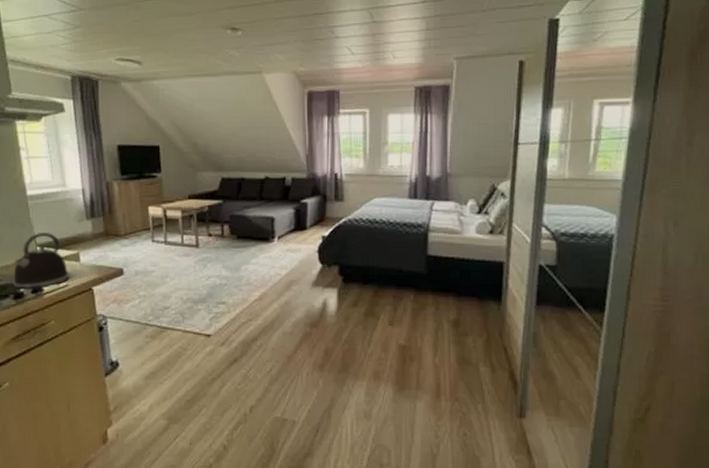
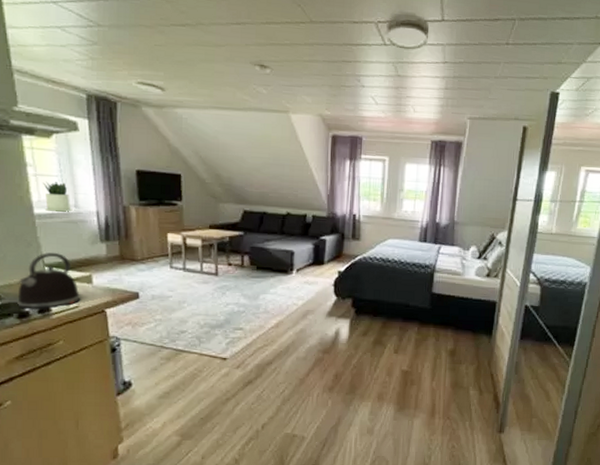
planter: none [34,163,61,193] -> present [43,181,73,212]

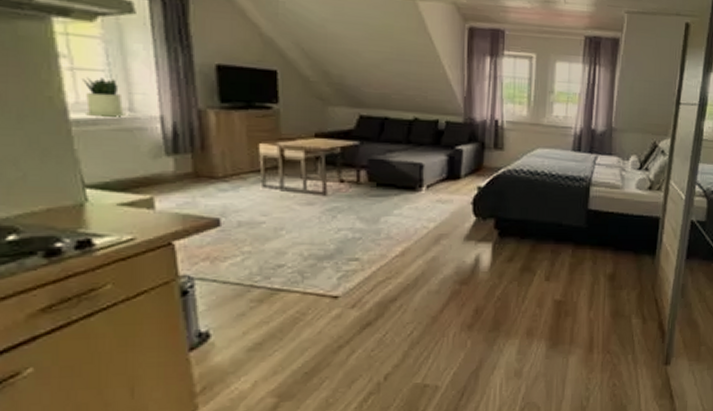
kettle: present [17,252,80,311] -> none [44,169,137,246]

